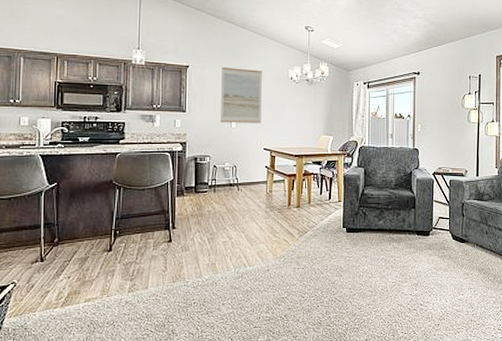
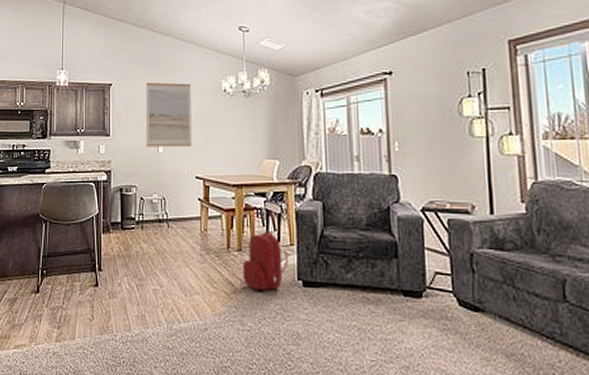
backpack: none [299,191,337,238] -> present [242,231,289,291]

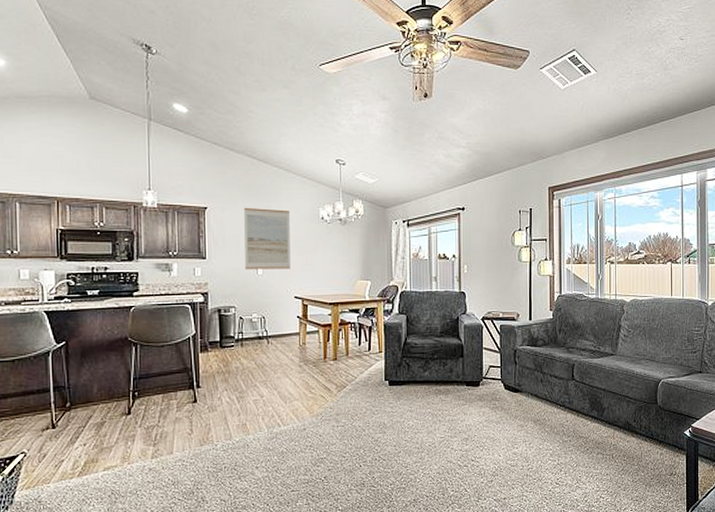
backpack: present [242,231,289,291] -> none [337,342,378,393]

